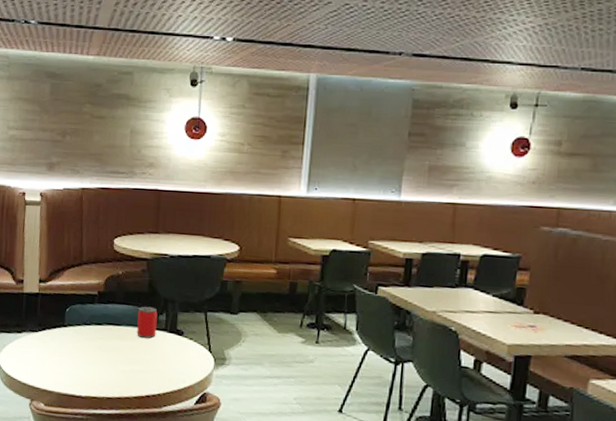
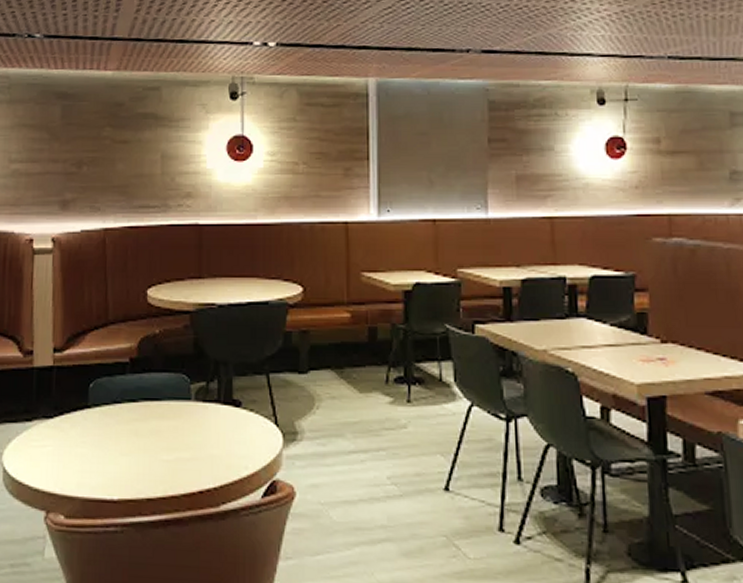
beverage can: present [137,306,158,339] -> none [182,372,207,415]

